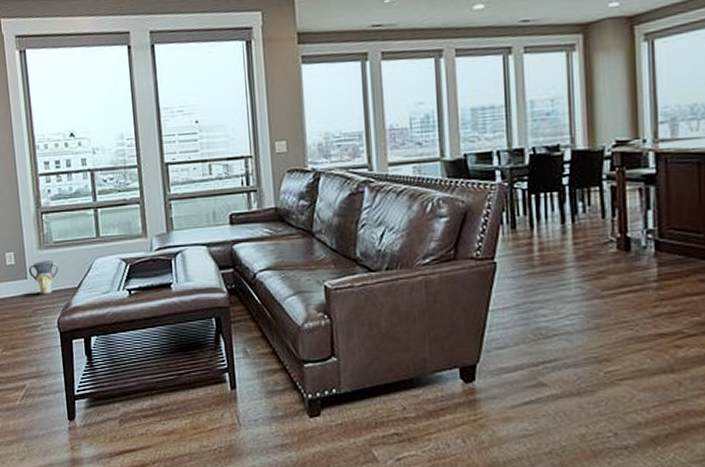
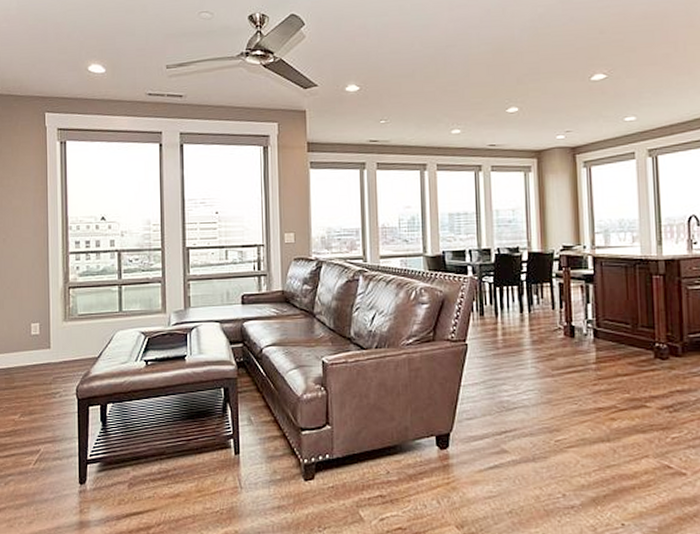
vase: present [28,261,59,295] -> none [52,332,82,363]

